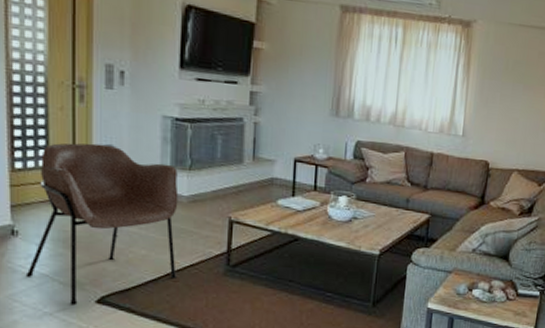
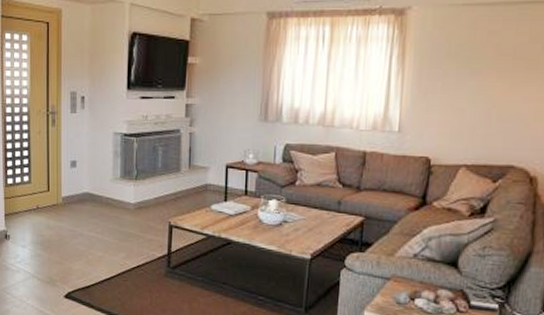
armchair: present [25,143,179,306] -> none [15,160,127,299]

